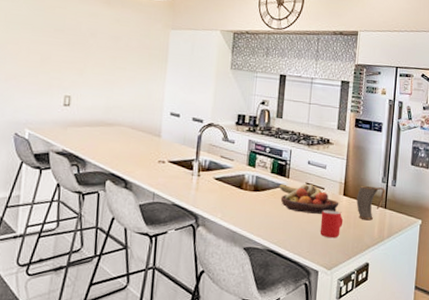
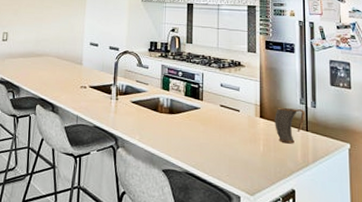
fruit bowl: present [279,183,339,214] -> none [193,106,256,137]
mug: present [320,210,344,239] -> none [238,132,263,162]

